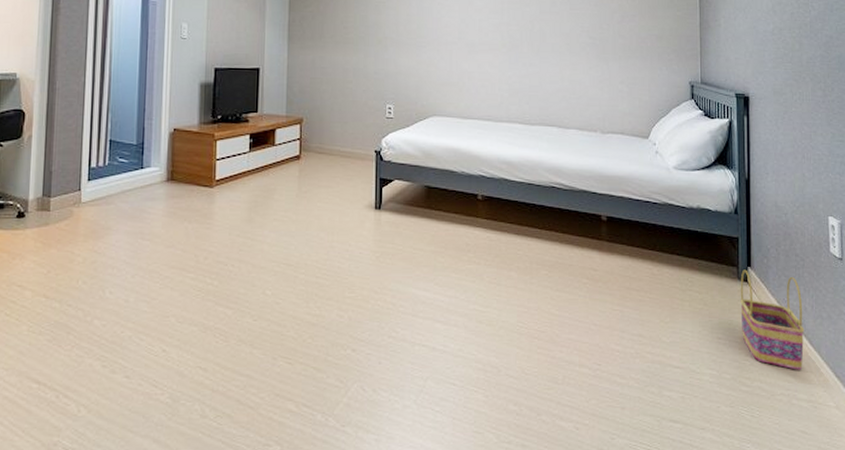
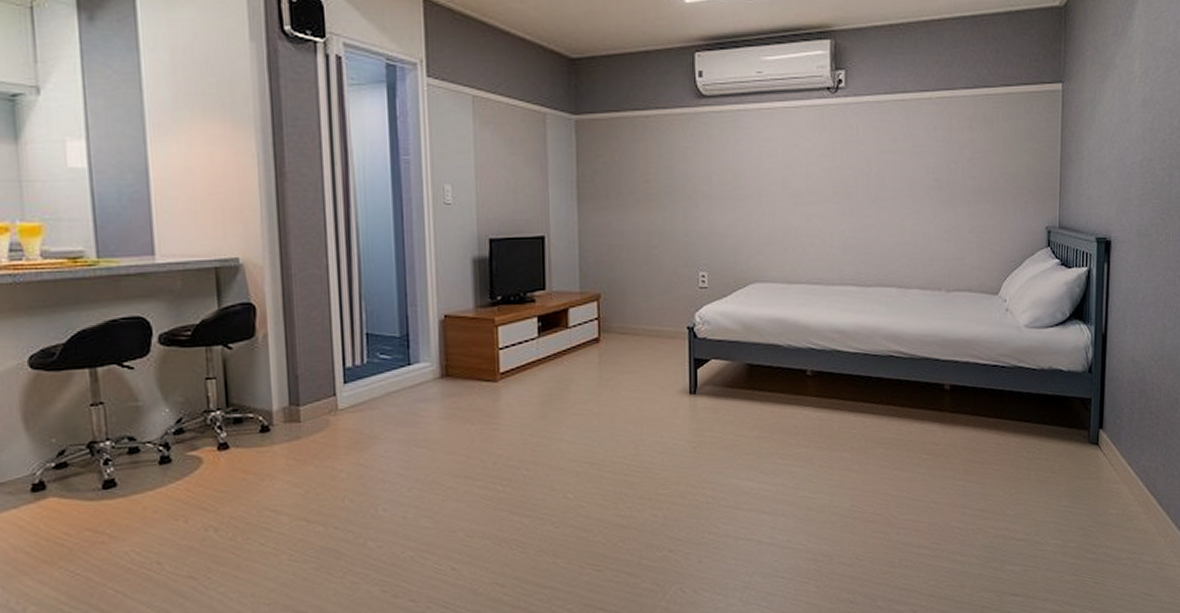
basket: present [740,269,805,370] -> none [1089,432,1155,533]

